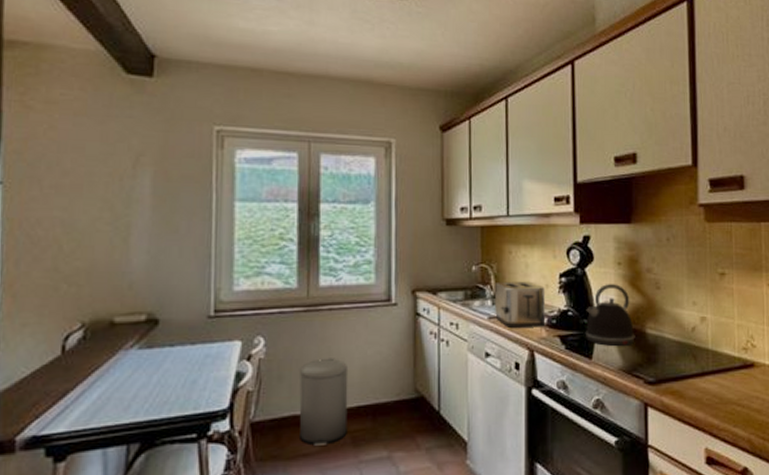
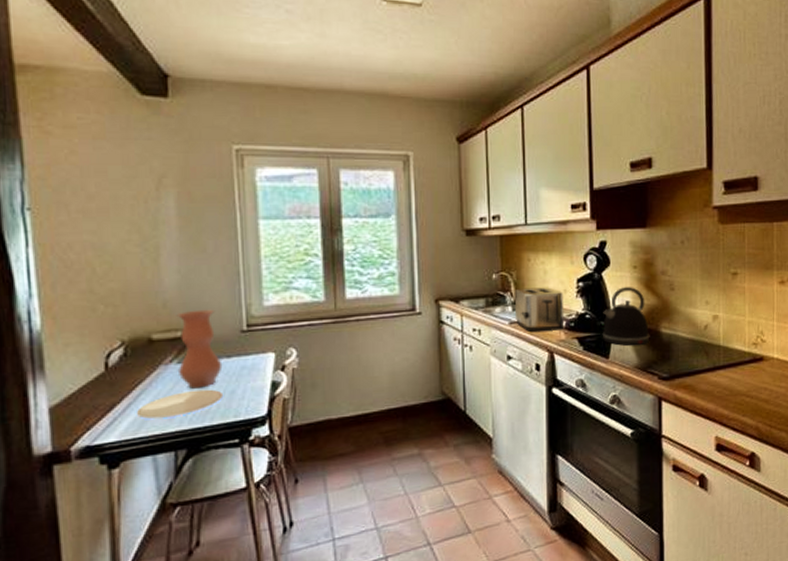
plate: none [89,378,183,409] -> present [136,389,222,420]
vase: none [139,292,186,377] -> present [176,309,223,389]
pedal bin: present [299,359,348,447] -> none [332,367,380,447]

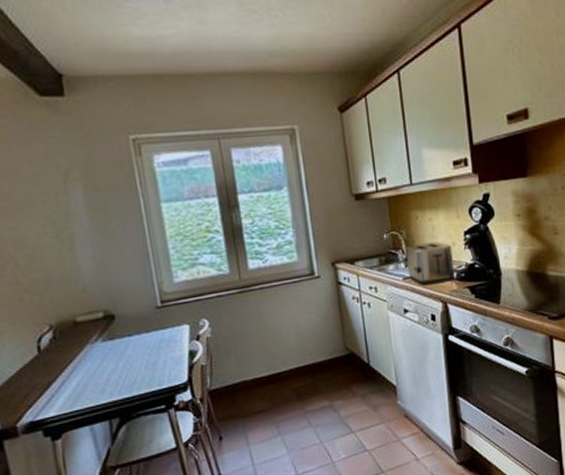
plate: present [136,389,222,420] -> none [70,362,146,394]
vase: present [176,309,223,389] -> none [96,289,143,363]
kettle: present [602,287,650,346] -> none [491,234,538,291]

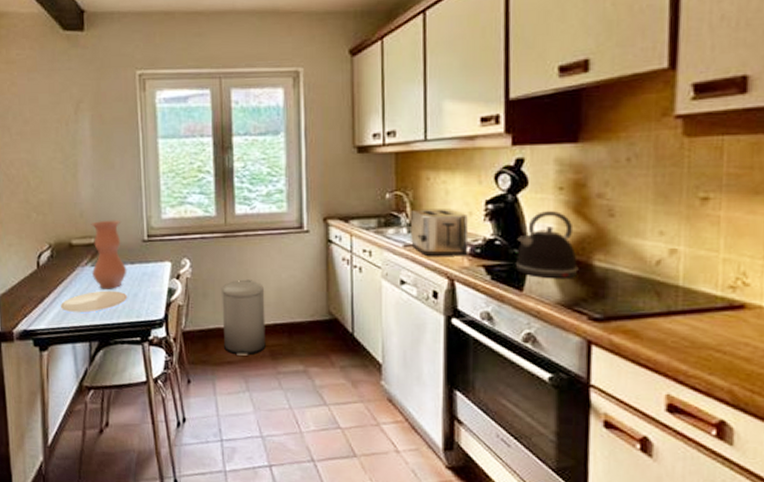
plate: none [70,362,146,394] -> present [60,290,127,314]
vase: none [96,289,143,363] -> present [90,220,127,289]
pedal bin: none [243,330,292,405] -> present [222,281,266,357]
kettle: none [491,234,538,291] -> present [515,211,579,278]

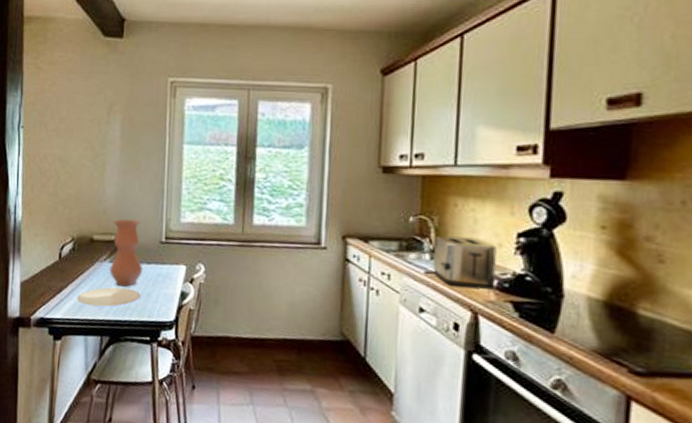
pedal bin: present [222,281,266,357] -> none [231,291,276,369]
kettle: present [515,211,579,278] -> none [546,250,620,325]

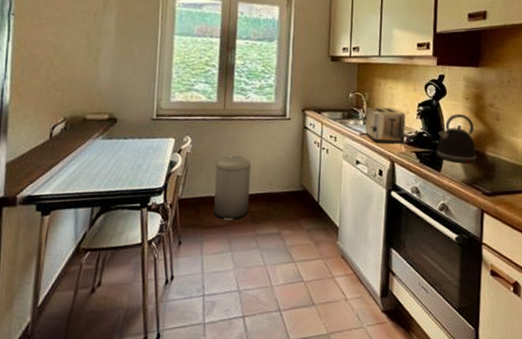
plate: present [76,287,141,308] -> none [67,161,132,181]
vase: present [110,219,143,287] -> none [102,99,135,160]
pedal bin: none [231,291,276,369] -> present [213,156,251,221]
kettle: none [546,250,620,325] -> present [436,114,477,163]

